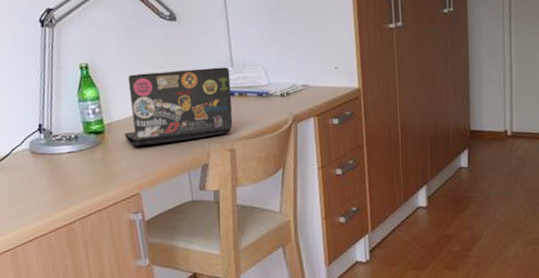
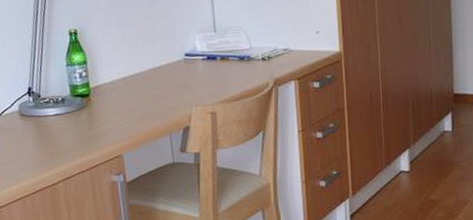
laptop: present [125,67,233,147] -> none [109,32,215,109]

